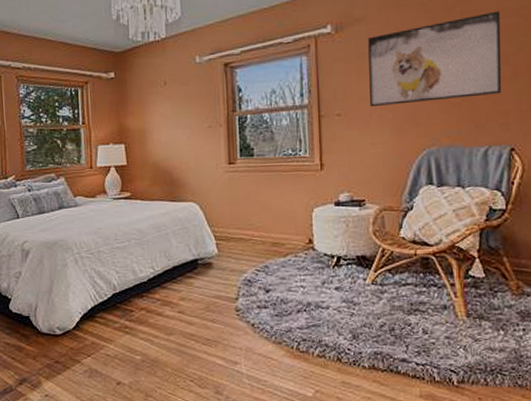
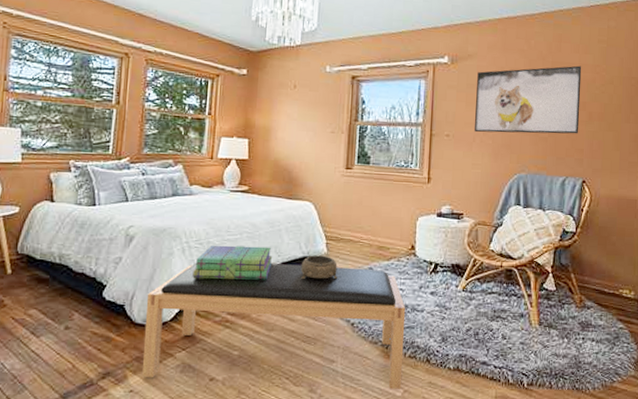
bench: none [48,267,312,389] -> present [141,263,406,389]
stack of books: none [88,252,164,288] -> present [192,245,273,280]
decorative bowl: none [192,256,232,282] -> present [300,255,338,279]

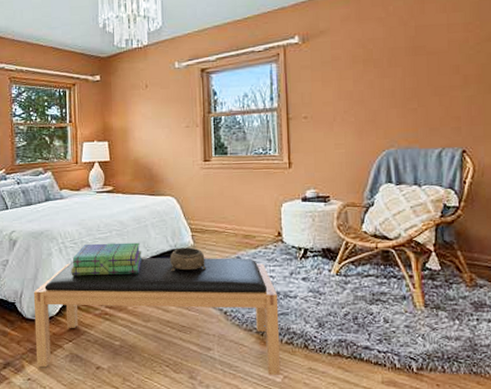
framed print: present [475,65,582,134] -> none [332,26,454,111]

